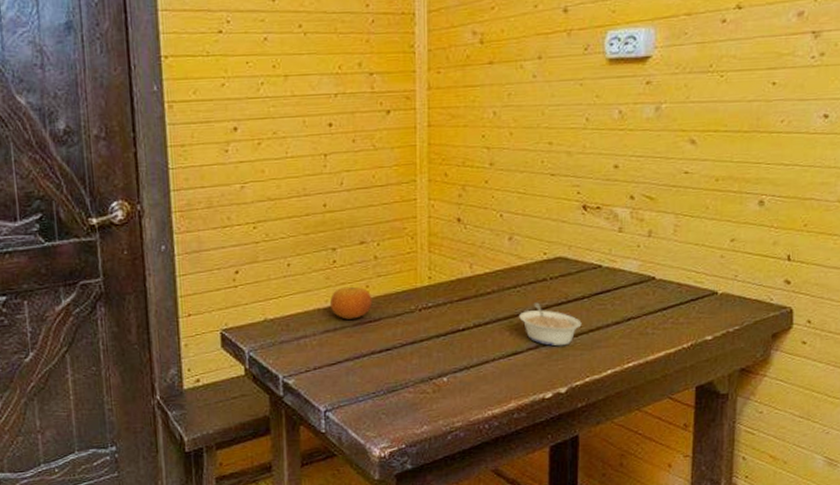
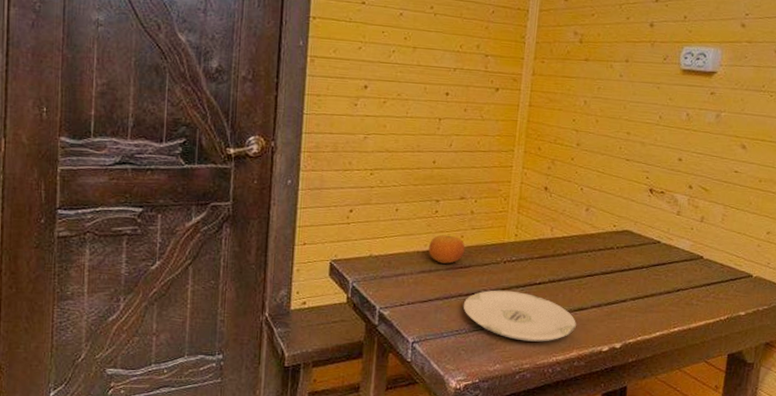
plate: none [377,341,511,397] -> present [463,290,576,342]
legume: present [519,302,582,347] -> none [587,267,639,307]

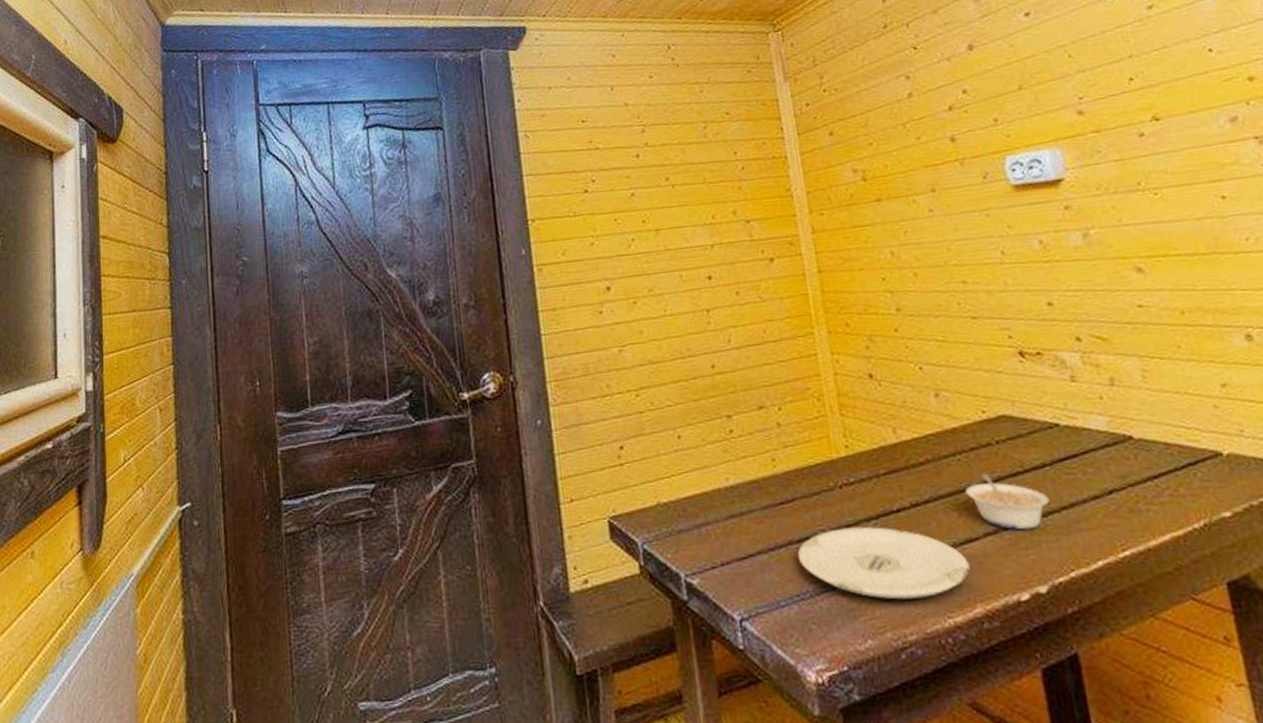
fruit: present [428,234,465,264] -> none [730,460,782,501]
legume: none [587,267,639,307] -> present [965,473,1050,530]

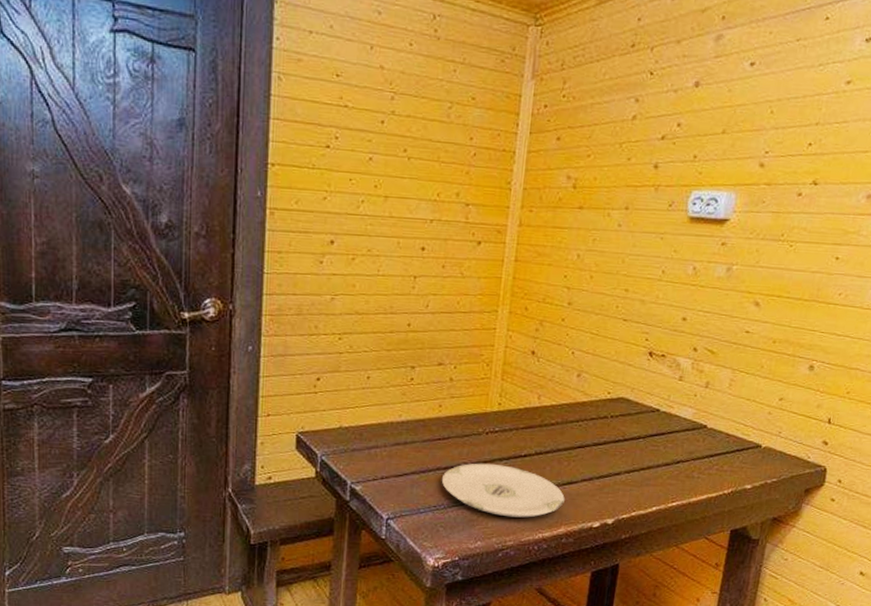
legume: present [965,473,1050,530] -> none [578,437,635,481]

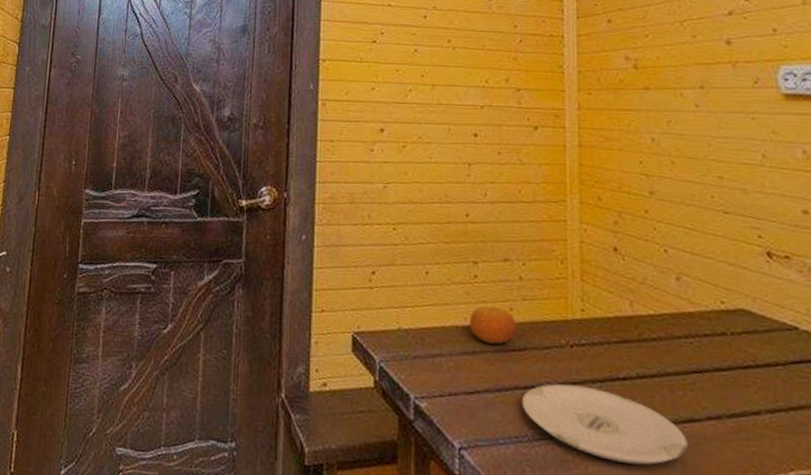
fruit: none [402,404,444,435] -> present [469,306,517,344]

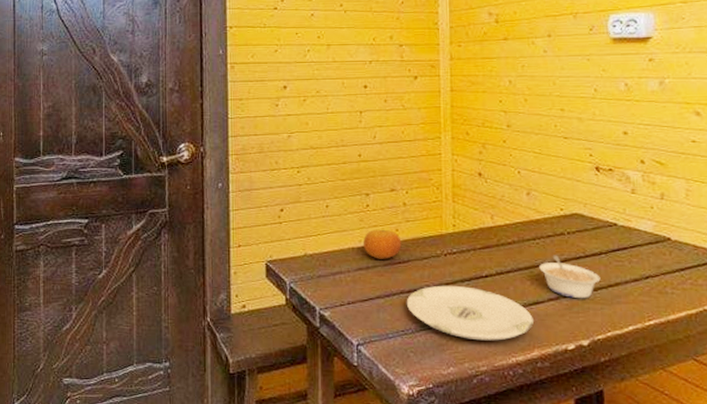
legume: none [694,360,778,423] -> present [539,255,601,299]

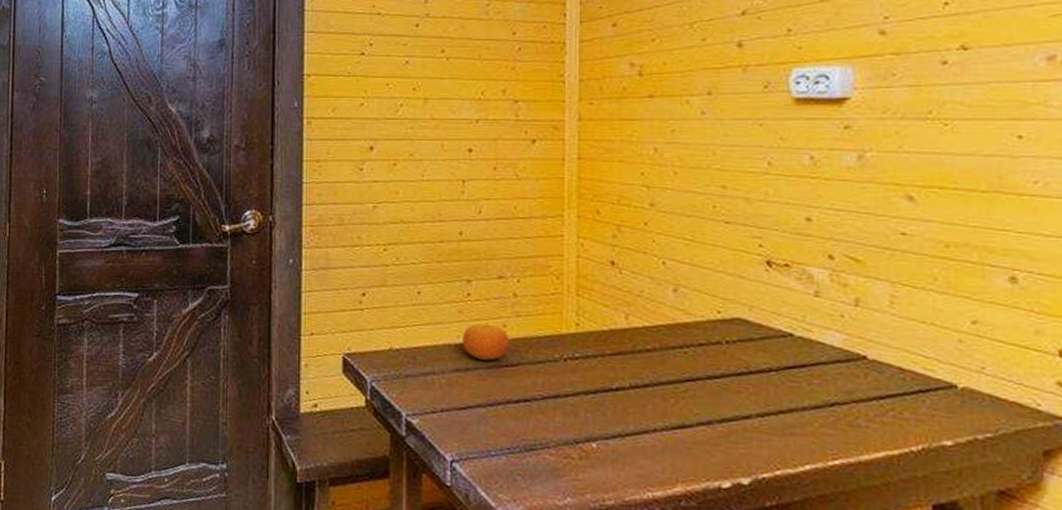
plate: present [406,285,534,341] -> none [513,396,677,470]
legume: present [539,255,601,299] -> none [687,368,769,426]

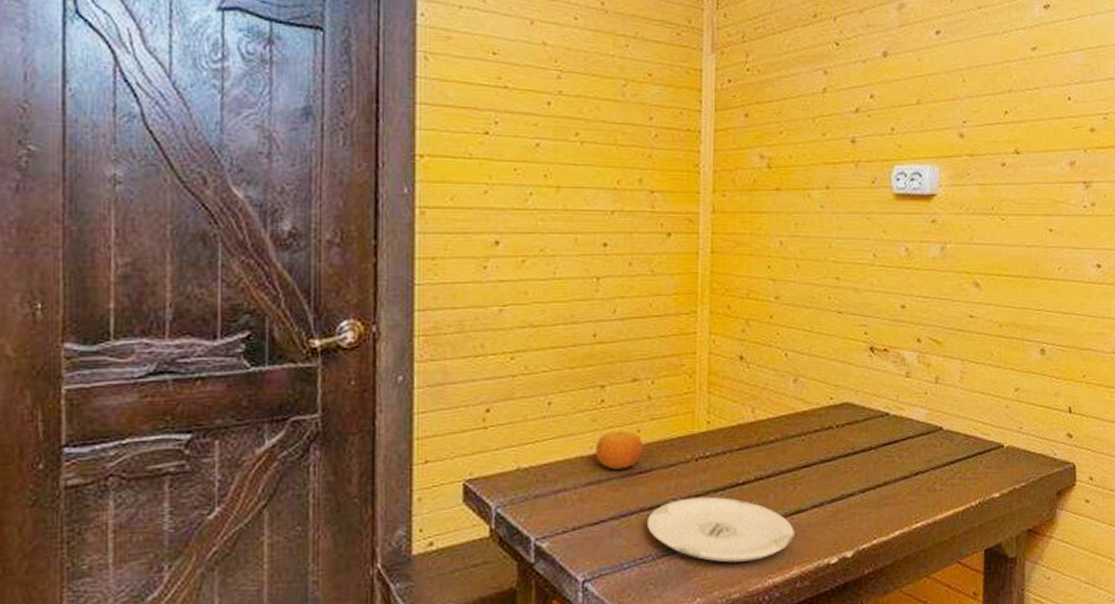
plate: none [513,396,677,470] -> present [646,496,794,563]

